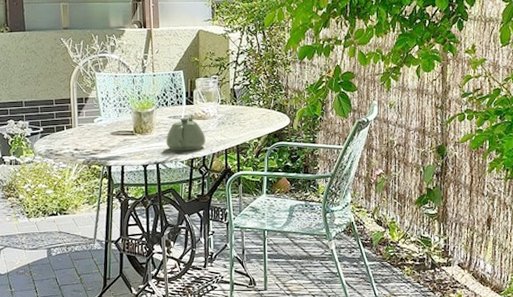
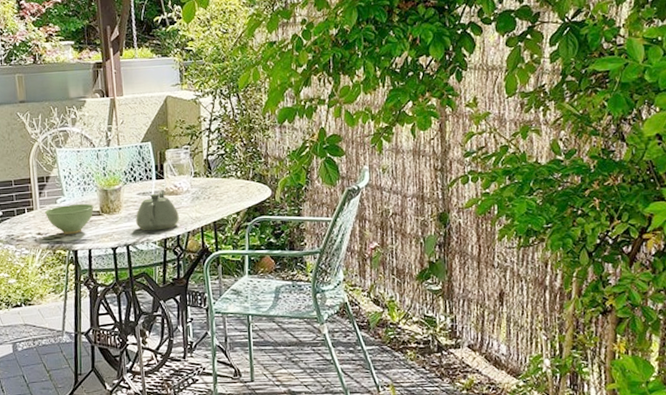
bowl: none [82,123,128,151] -> present [44,203,94,234]

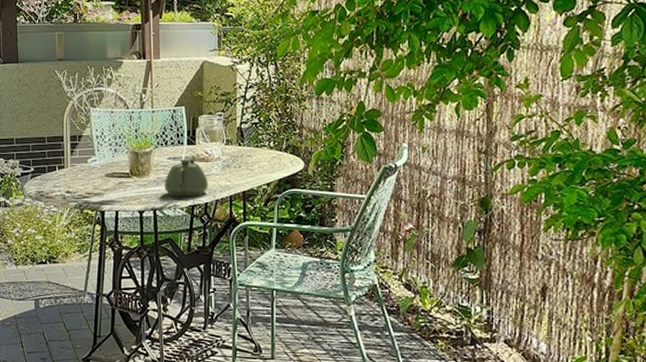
bowl: present [44,203,94,234] -> none [74,164,124,194]

